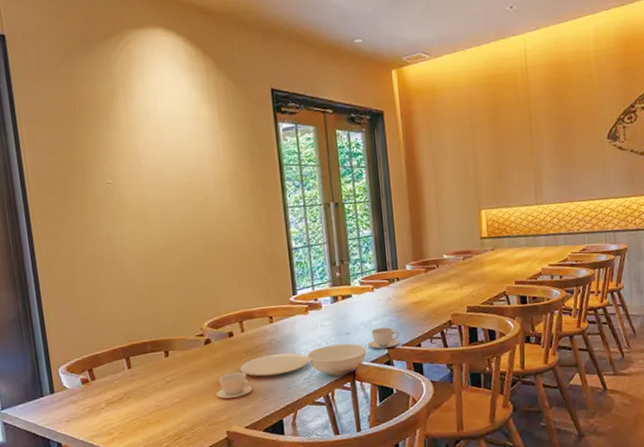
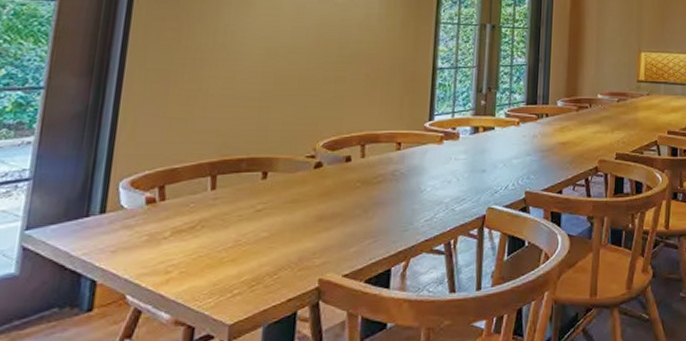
teacup: present [215,372,253,399] -> none [315,205,363,237]
plate: present [240,352,309,377] -> none [351,186,435,213]
bowl: present [307,343,367,376] -> none [433,182,502,220]
teacup: present [367,327,400,349] -> none [504,168,540,192]

